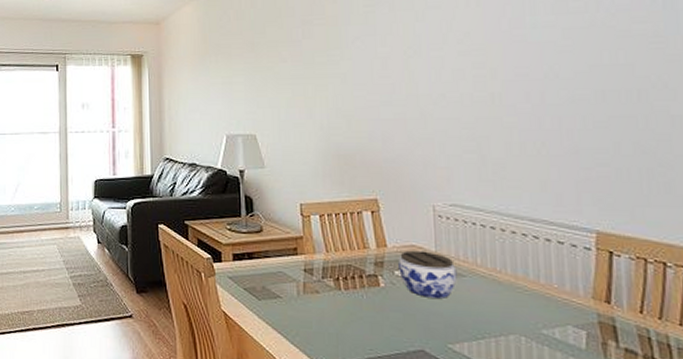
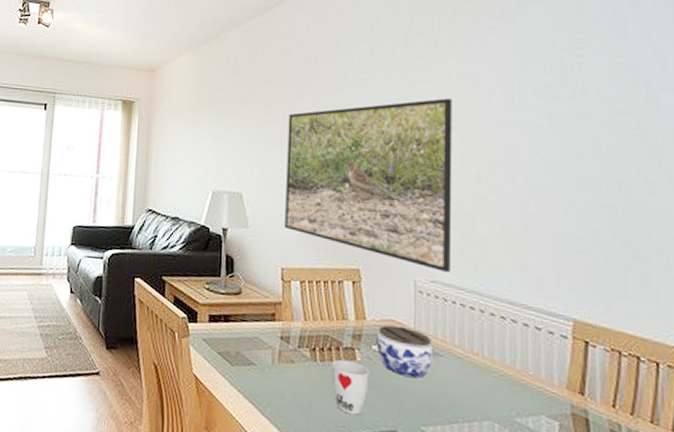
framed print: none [296,23,469,196] -> present [285,98,452,273]
cup: none [356,286,394,338] -> present [331,359,369,415]

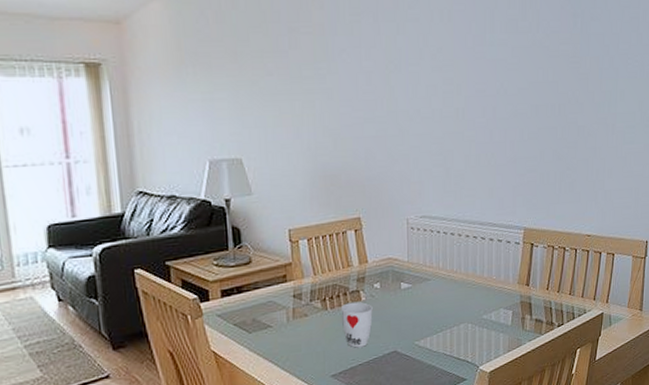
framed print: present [285,98,452,273] -> none [283,38,436,207]
jar: present [376,325,434,378] -> none [377,262,424,305]

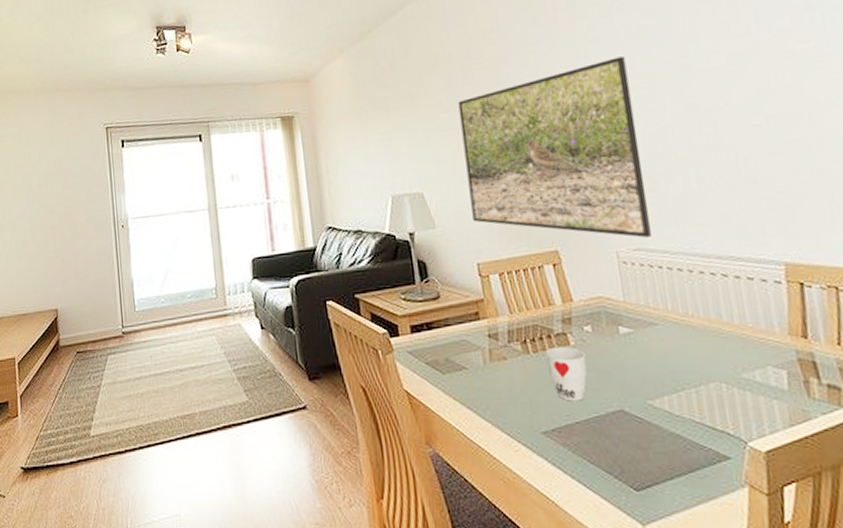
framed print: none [283,38,436,207] -> present [458,56,651,239]

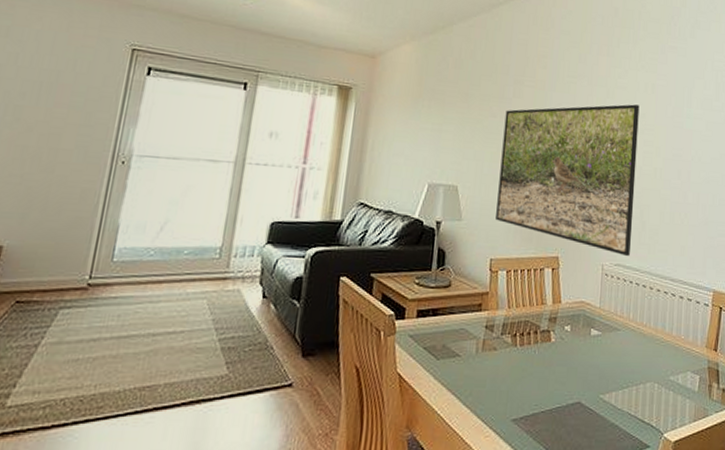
cup: present [545,346,587,402] -> none [529,342,561,393]

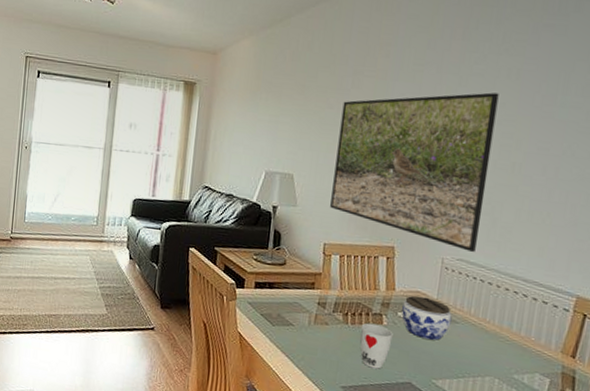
cup: none [529,342,561,393] -> present [360,323,393,369]
jar: none [568,306,614,353] -> present [401,295,452,341]

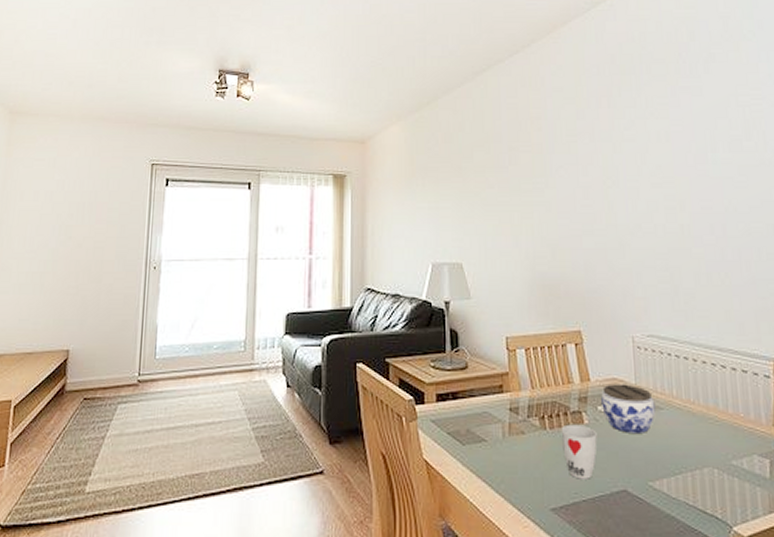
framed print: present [330,92,499,253] -> none [503,156,664,327]

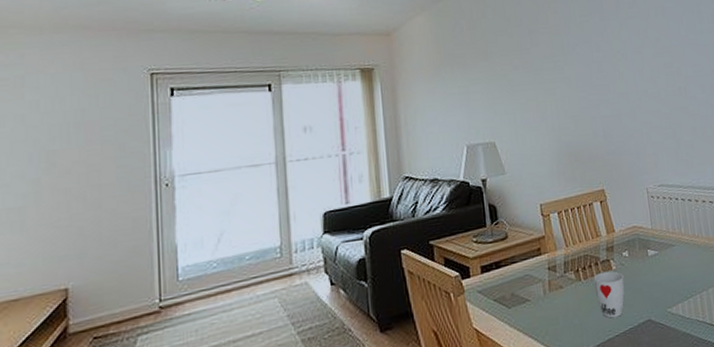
jar: present [601,384,656,435] -> none [625,229,669,272]

